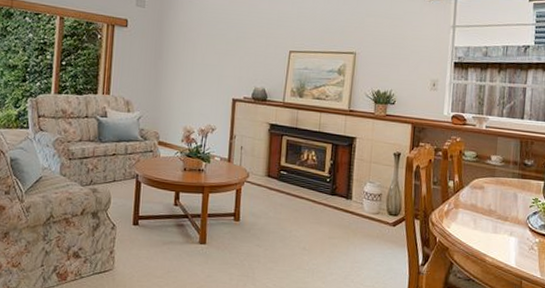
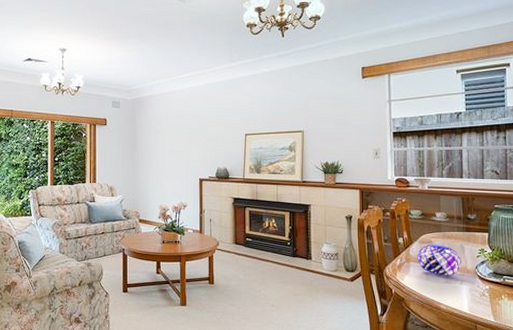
decorative orb: none [466,190,513,226] -> present [417,244,461,276]

